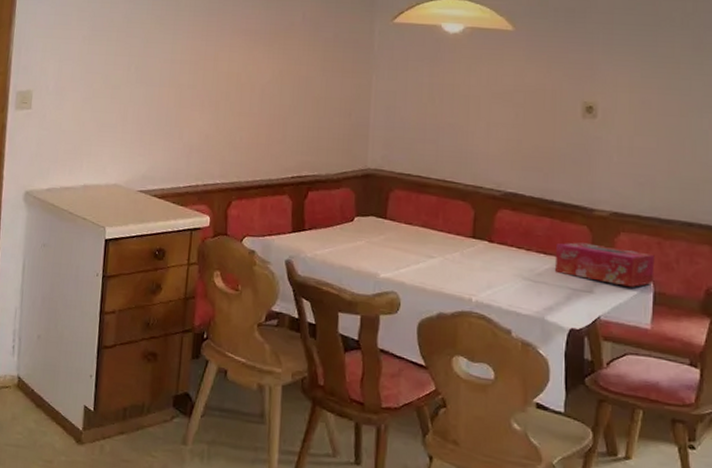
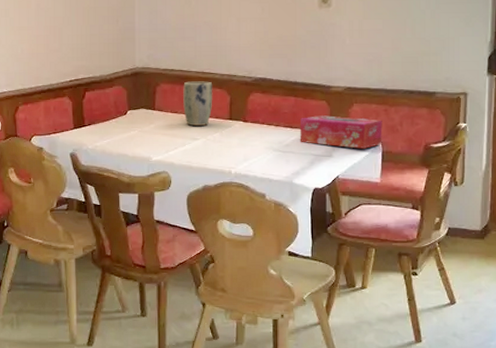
plant pot: none [419,189,455,242] -> present [183,81,213,126]

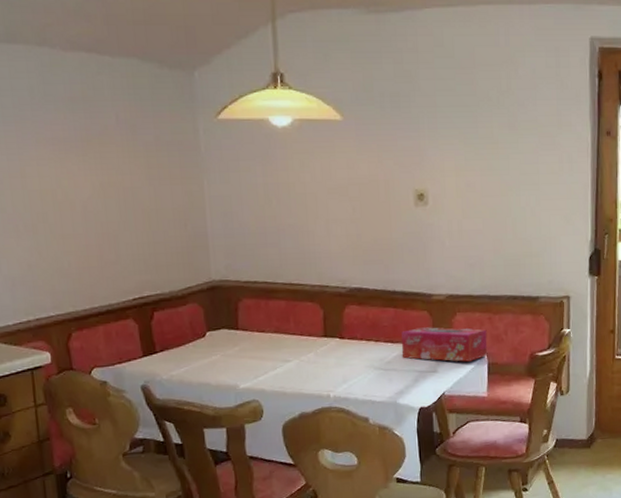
plant pot: present [183,81,213,126] -> none [269,294,305,346]

